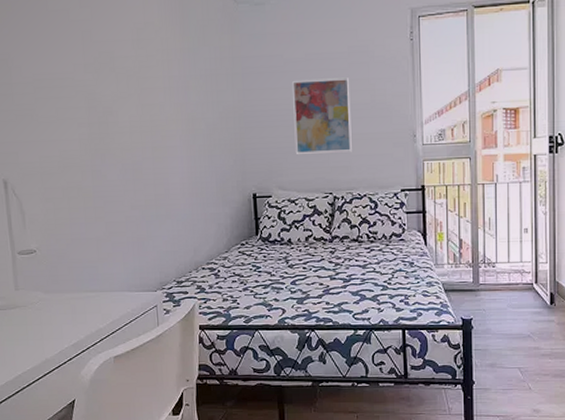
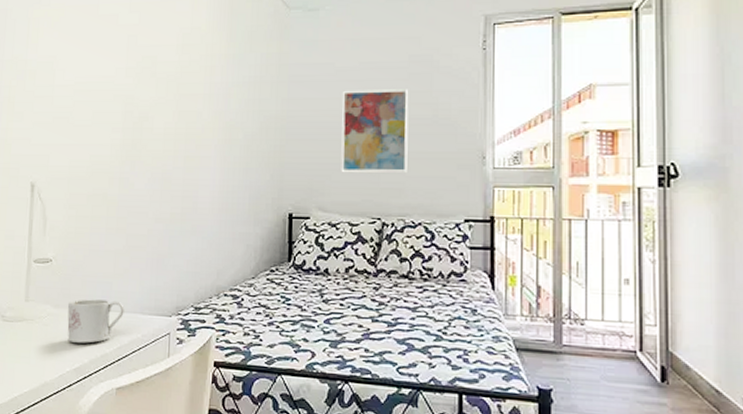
mug: none [57,282,112,322] -> present [67,299,124,344]

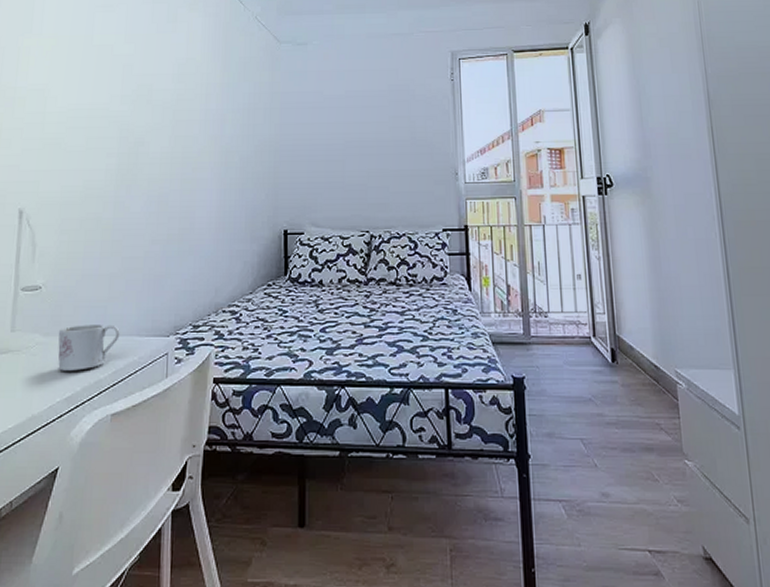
wall art: present [341,89,409,174] -> none [331,115,391,191]

